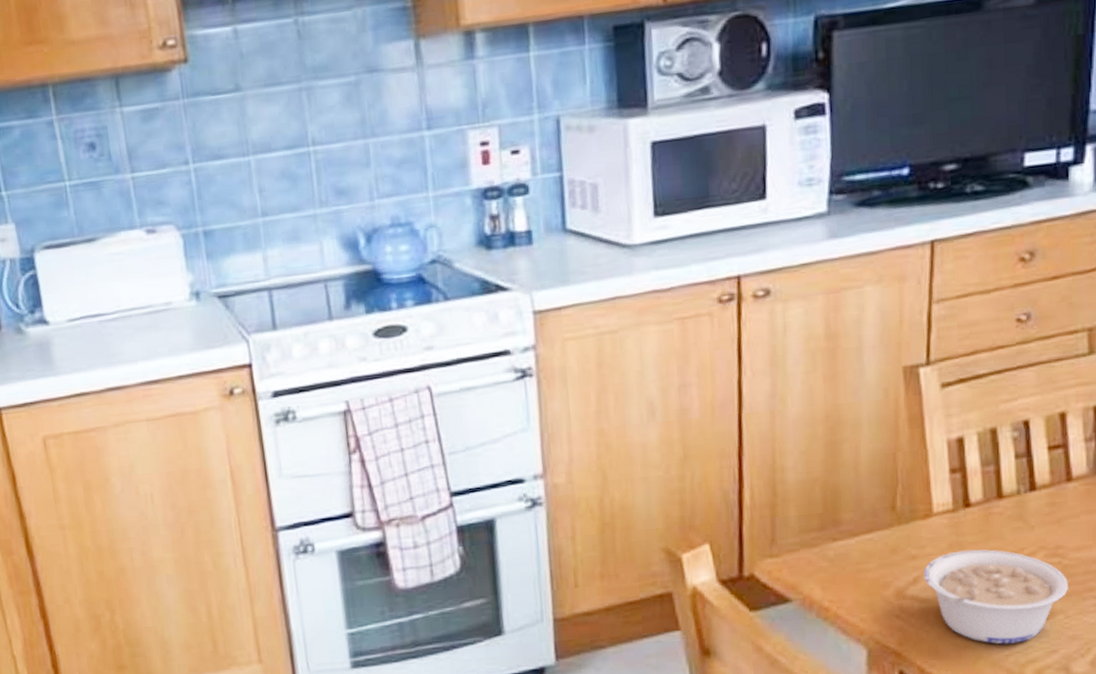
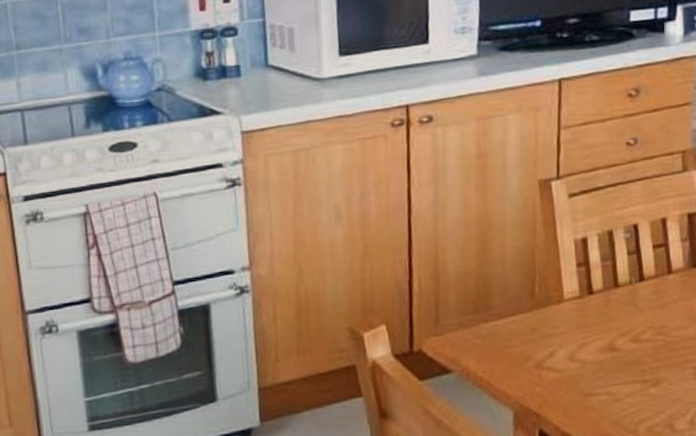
legume: present [923,549,1069,644] -> none [557,329,672,407]

